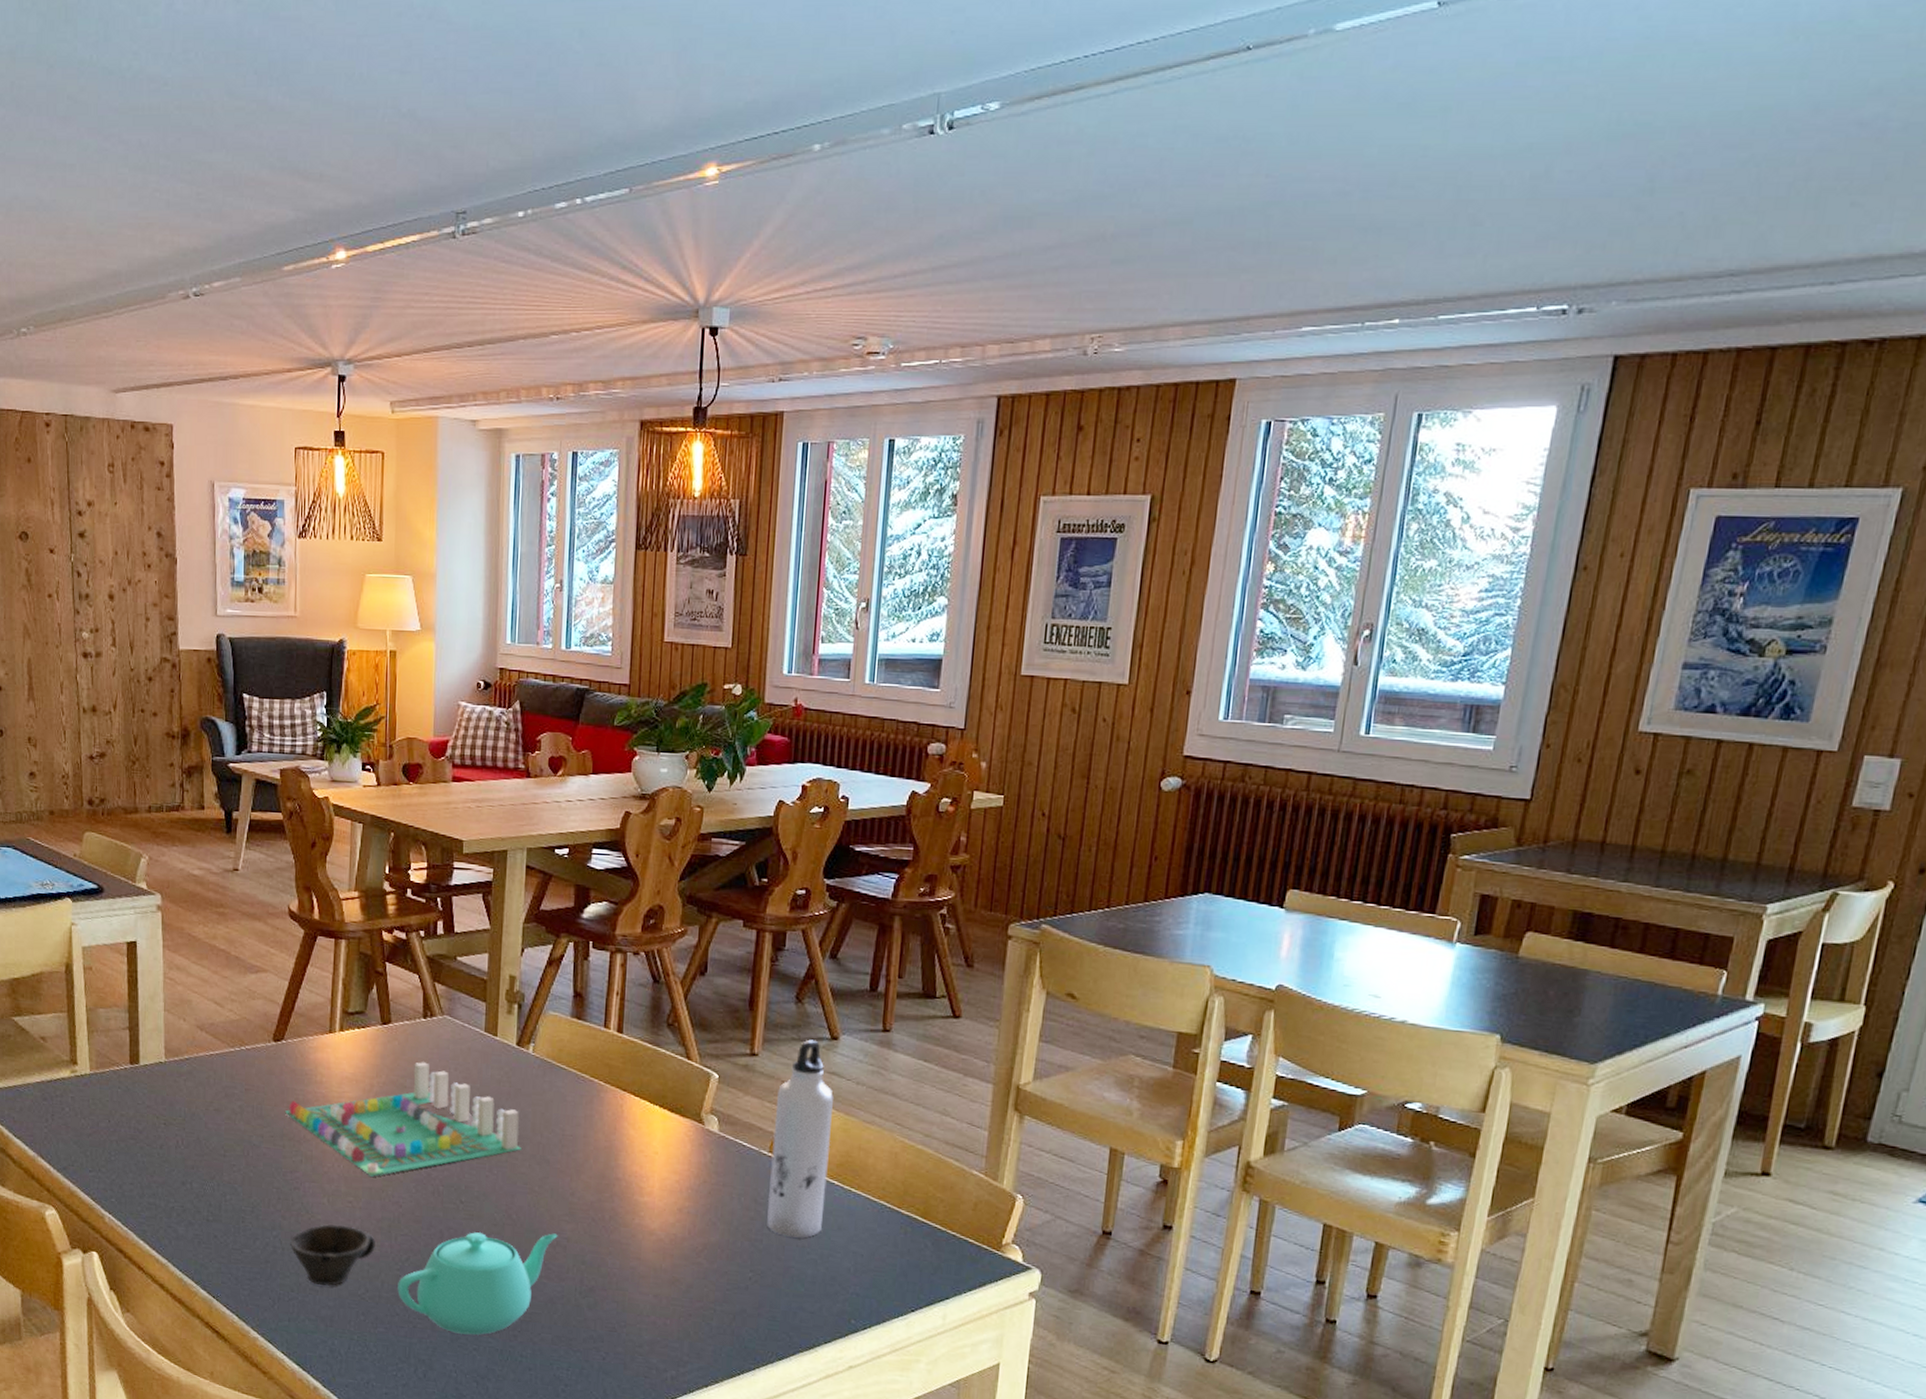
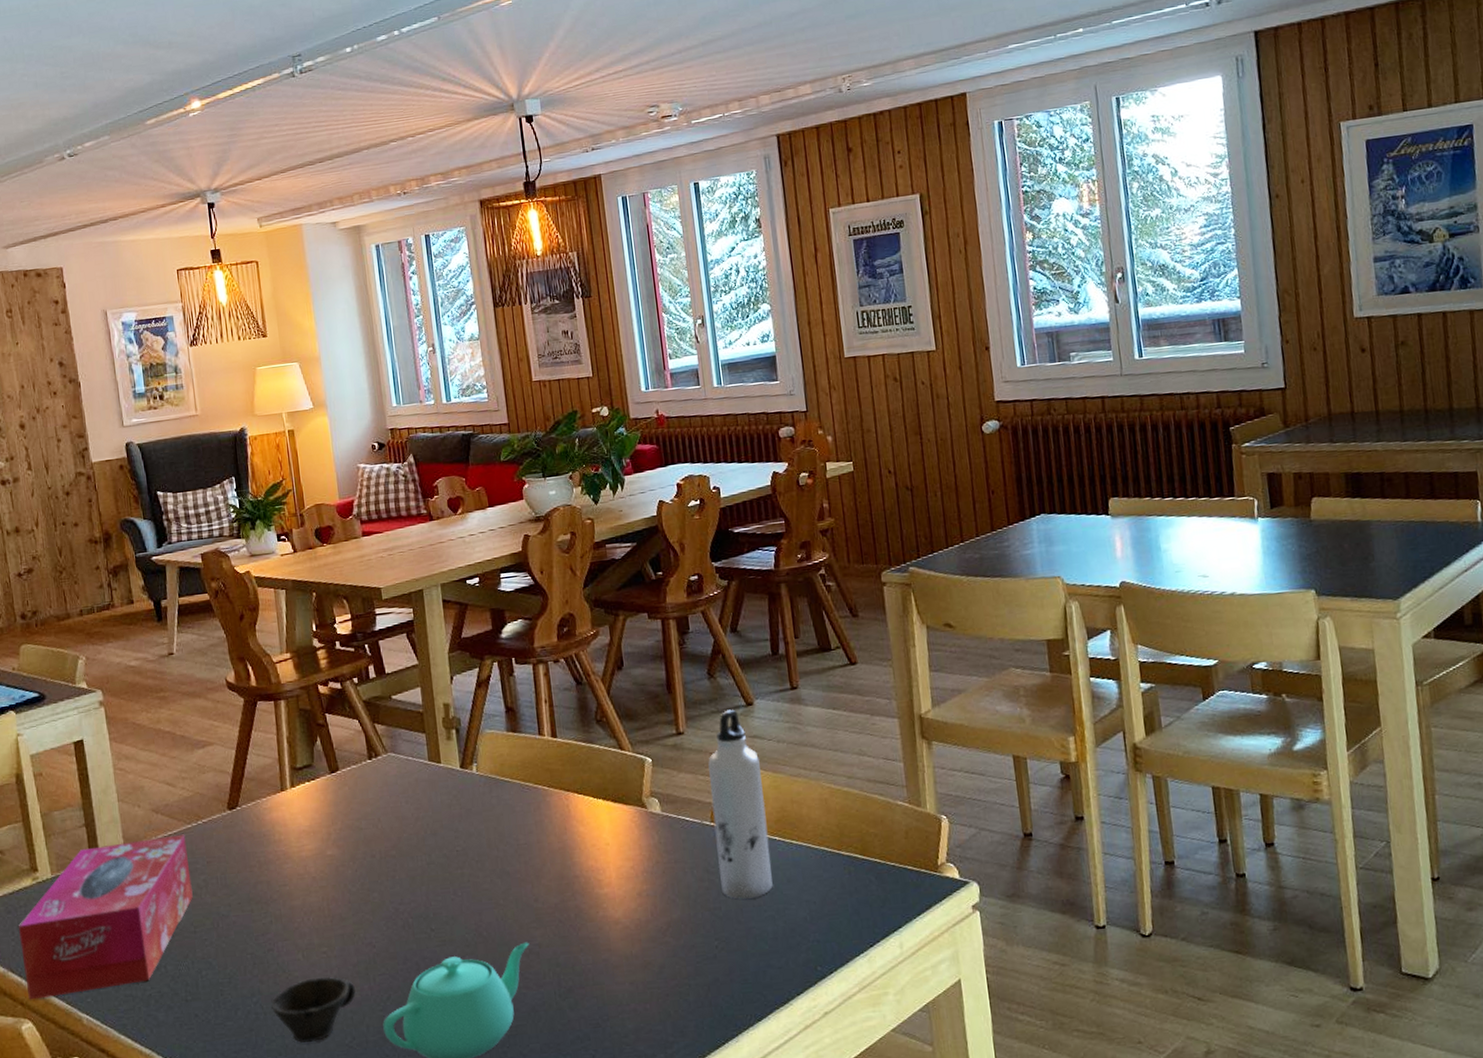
tissue box: none [52,1051,227,1194] -> present [18,834,193,1000]
board game: present [284,1062,523,1177] -> none [248,801,482,923]

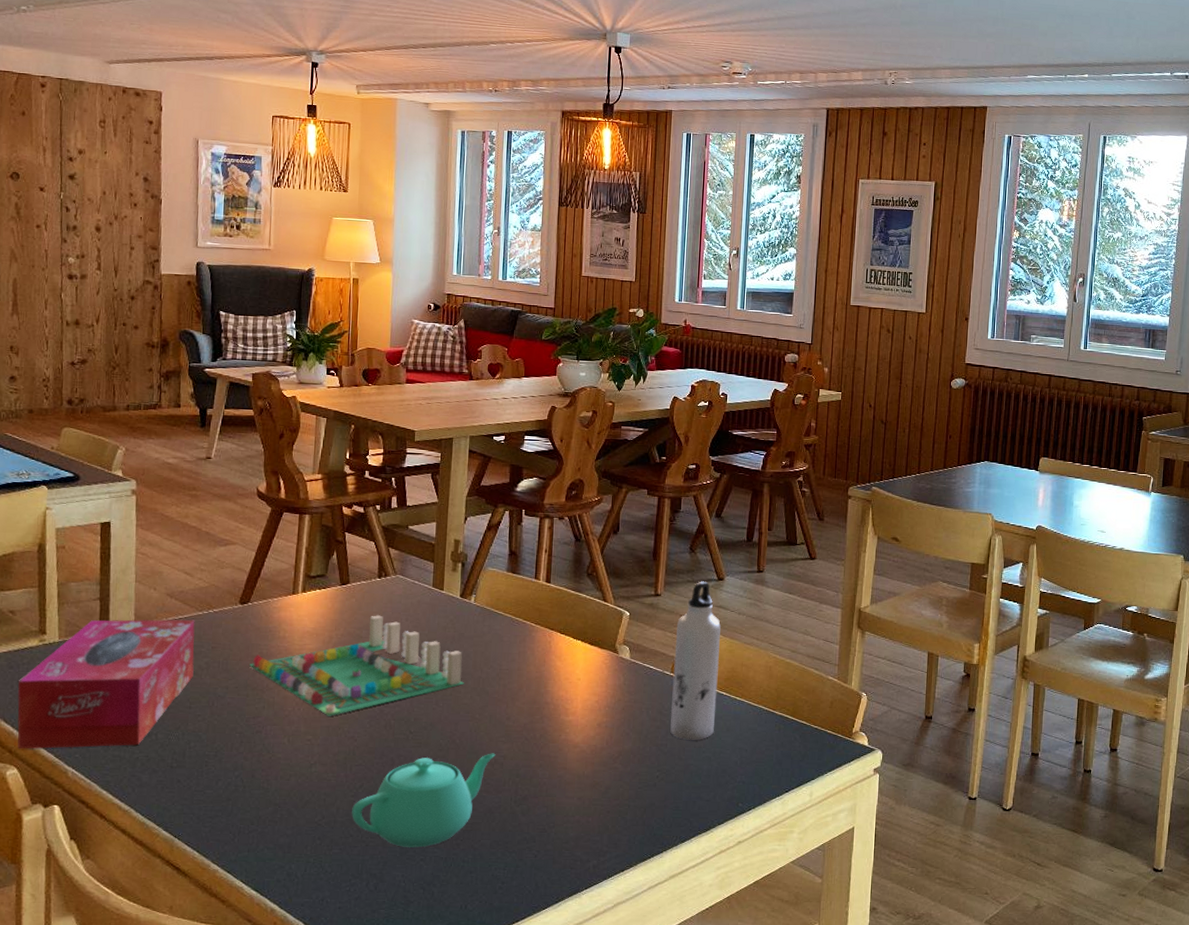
board game: none [248,801,482,923] -> present [248,615,465,716]
cup: present [271,976,356,1043] -> none [251,761,332,817]

